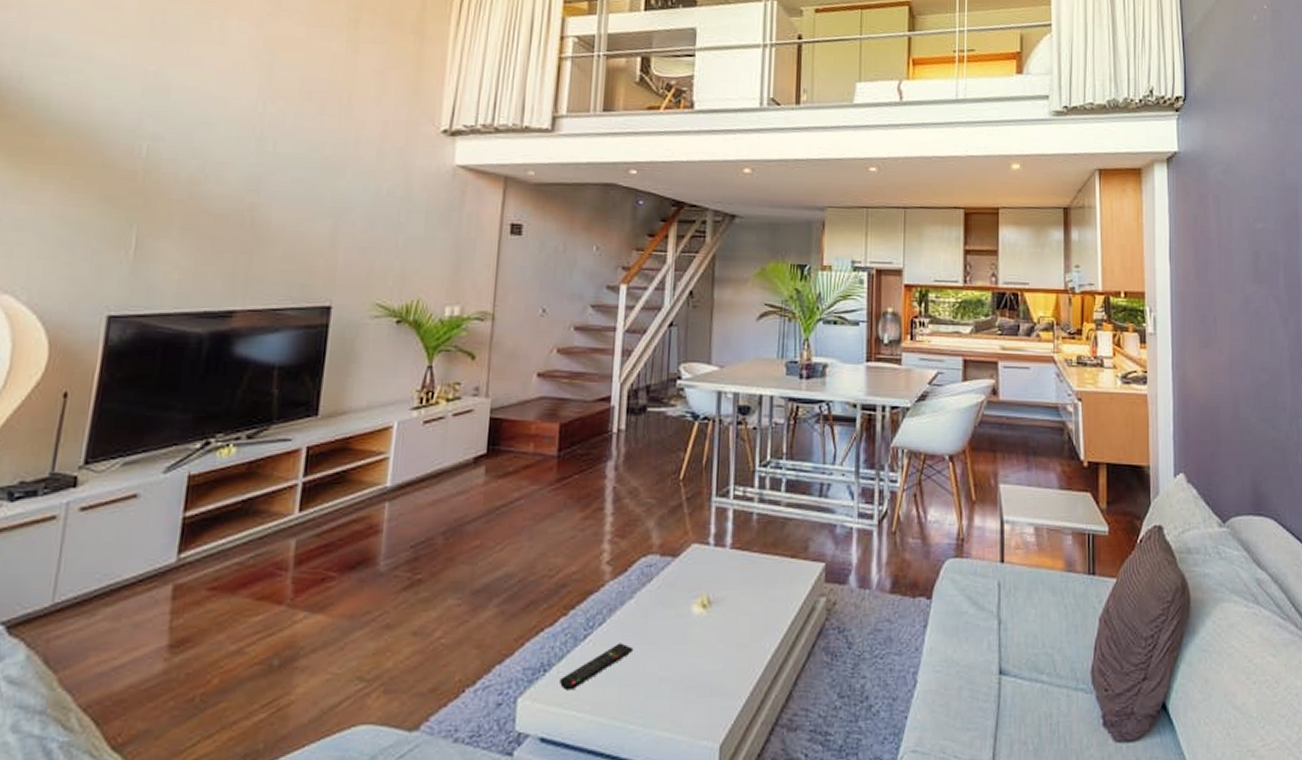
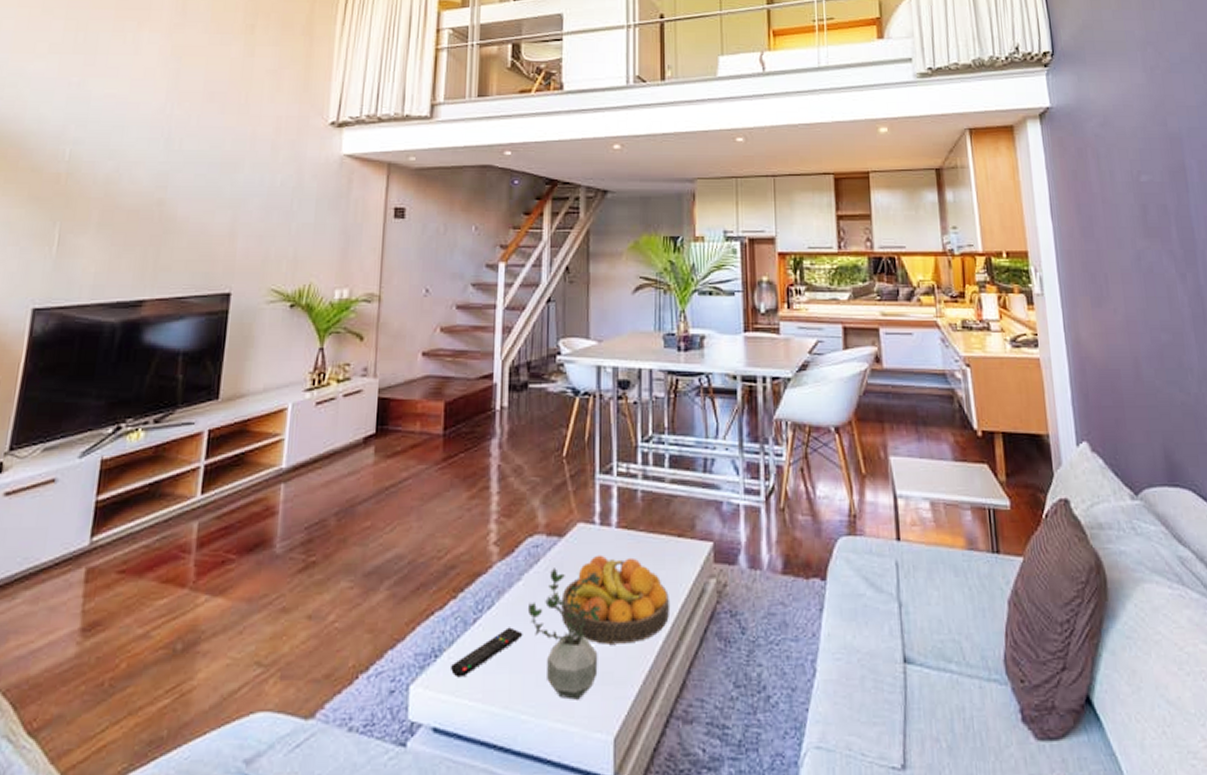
potted plant: none [638,586,714,711] -> present [527,568,602,700]
fruit bowl: none [672,574,780,659] -> present [561,555,669,644]

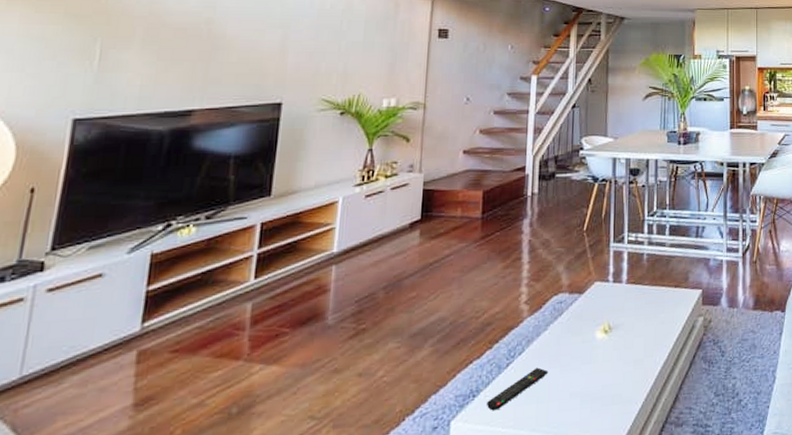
potted plant: present [527,568,602,700] -> none [552,318,614,419]
fruit bowl: present [561,555,669,644] -> none [580,305,667,374]

